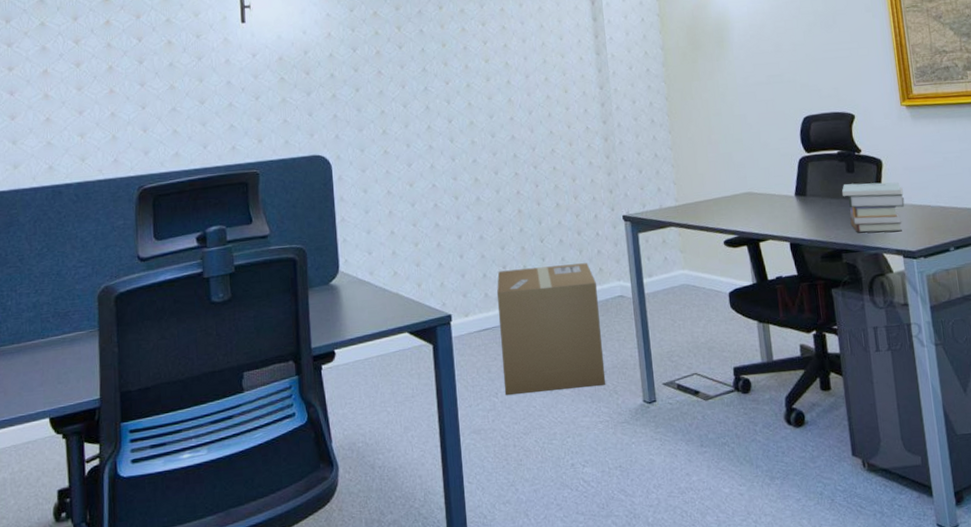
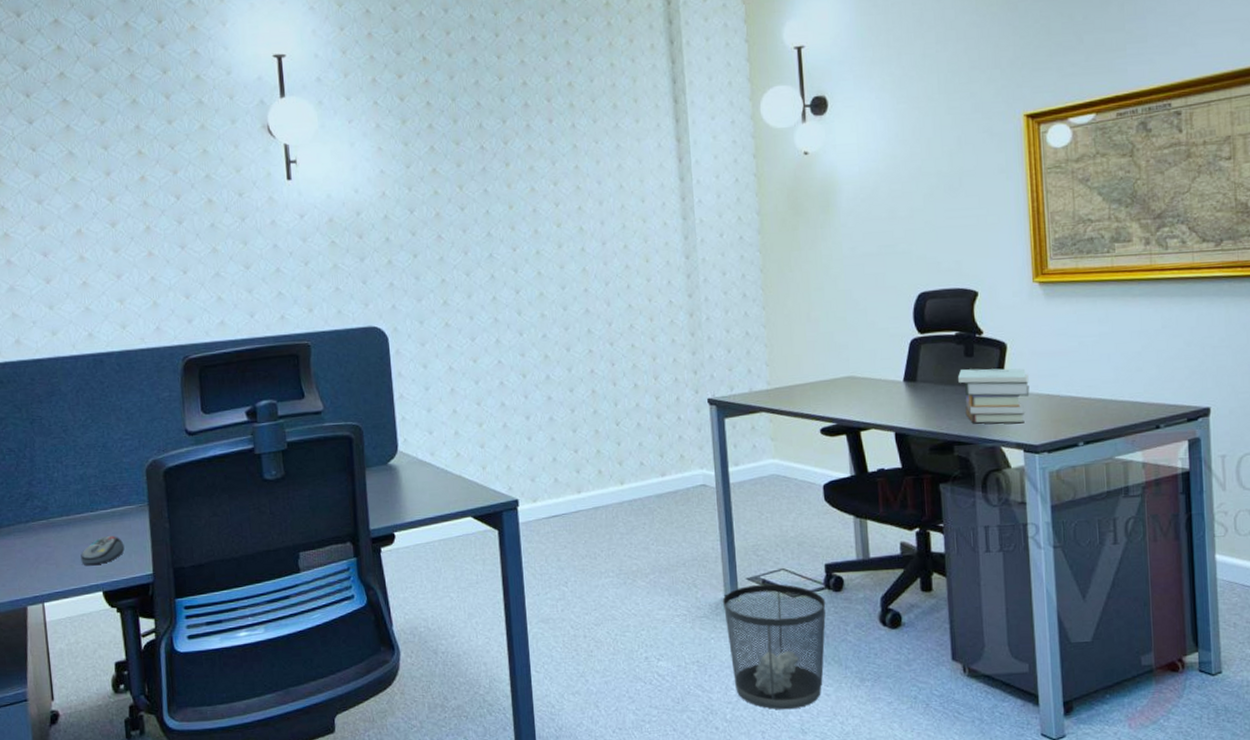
computer mouse: none [29,361,73,392] -> present [81,535,125,565]
cardboard box: present [496,263,606,395] -> none [567,449,685,584]
waste bin: none [641,388,737,511] -> present [722,583,826,710]

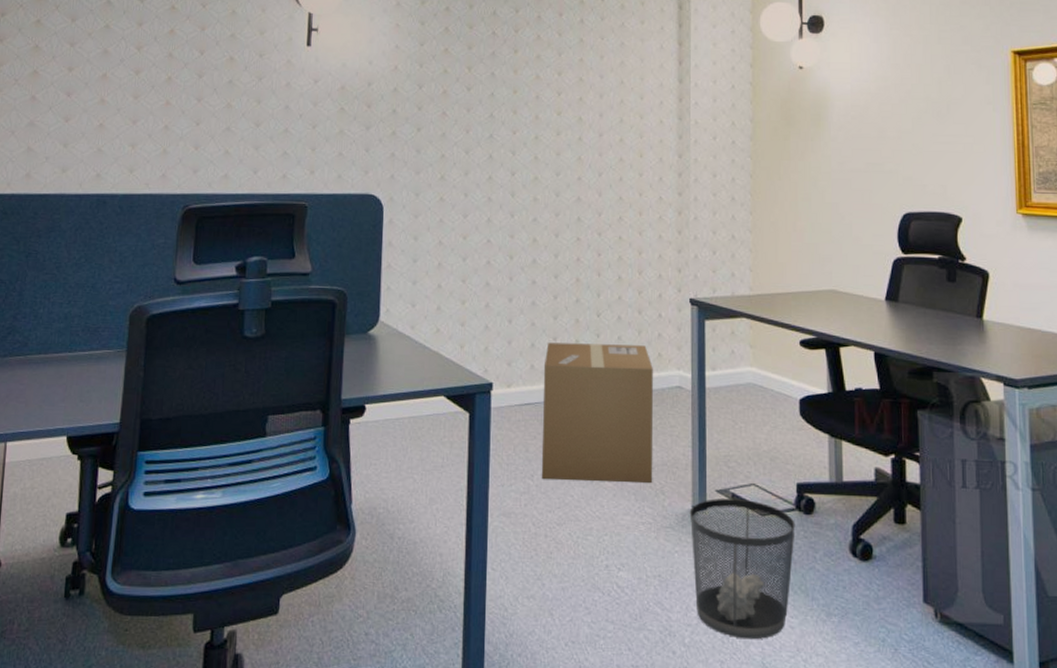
computer mouse: present [81,535,125,565] -> none [51,378,96,407]
cardboard box: none [567,449,685,584] -> present [542,342,654,483]
books: present [957,368,1030,424] -> none [939,294,1011,355]

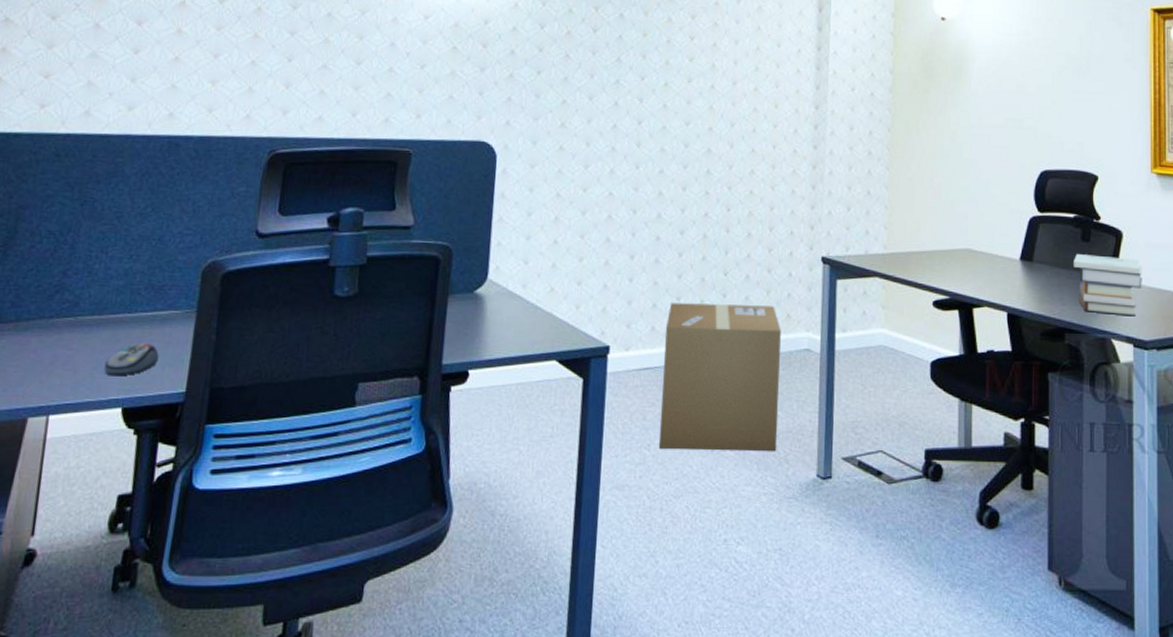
computer mouse: none [51,378,96,407] -> present [104,342,159,375]
waste bin: present [689,498,795,640] -> none [814,465,922,614]
books: none [939,294,1011,355] -> present [1072,254,1142,317]

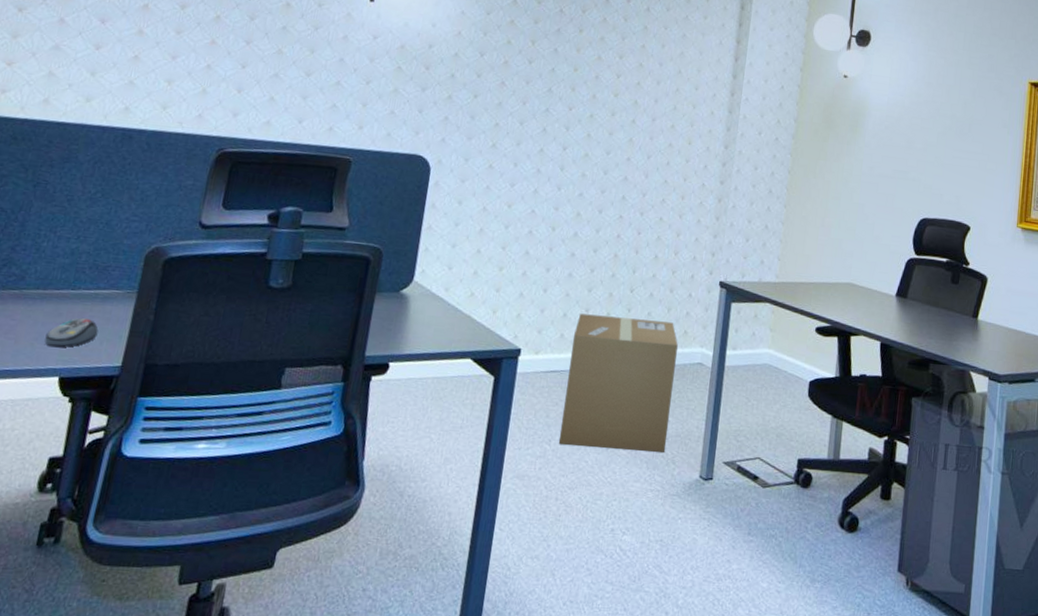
books: present [1072,254,1142,317] -> none [941,294,1002,353]

